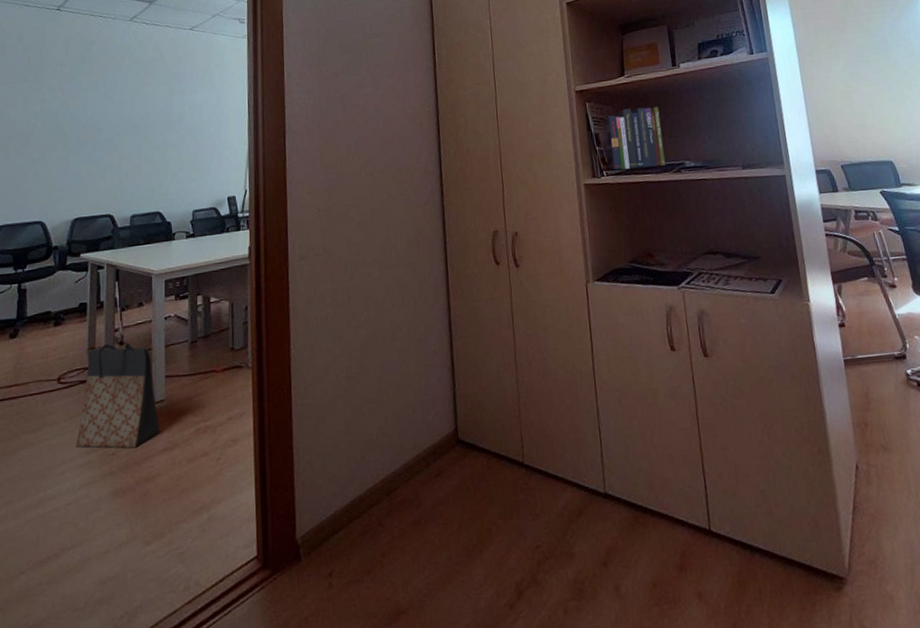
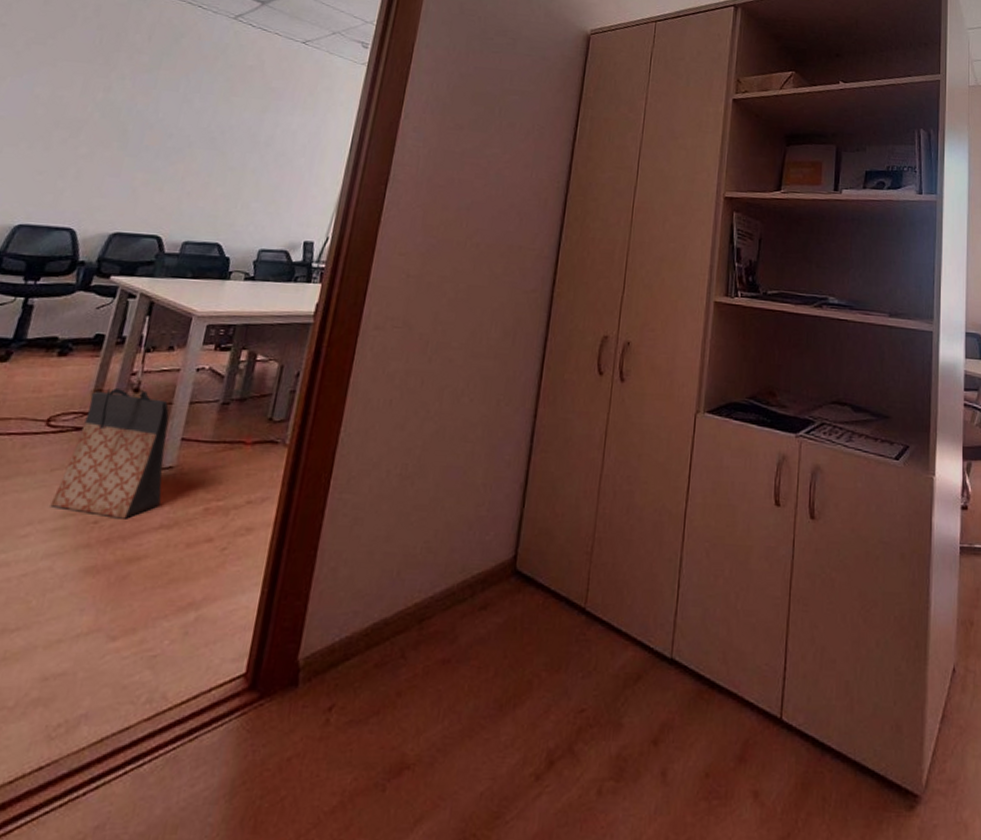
books: present [602,107,665,171] -> none [744,227,811,298]

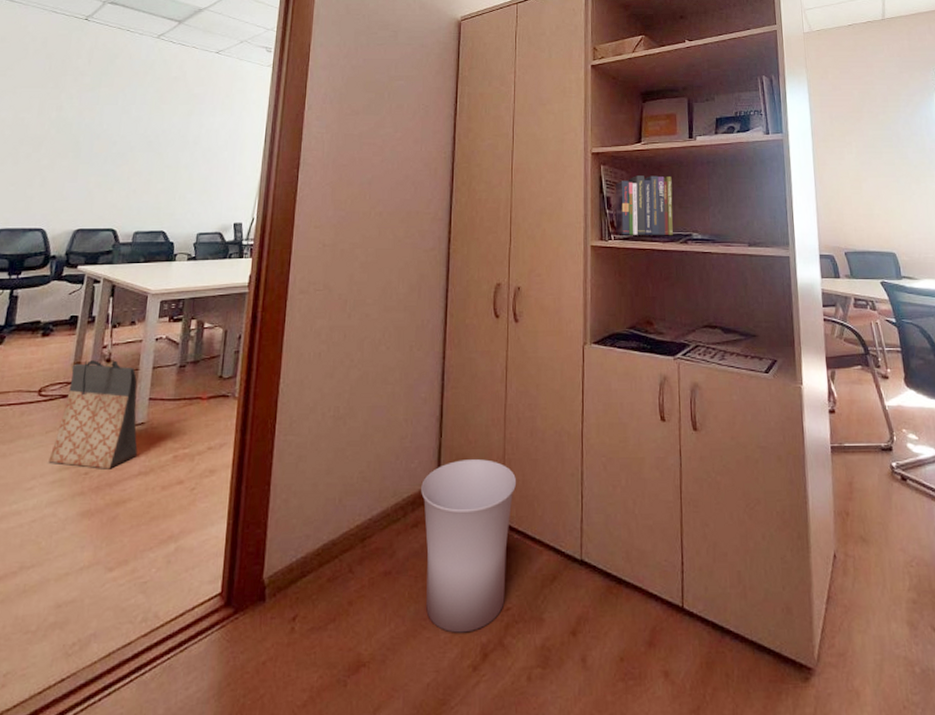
waste bin: none [487,535,606,736] -> present [421,459,517,633]
books: none [744,227,811,298] -> present [615,175,673,236]

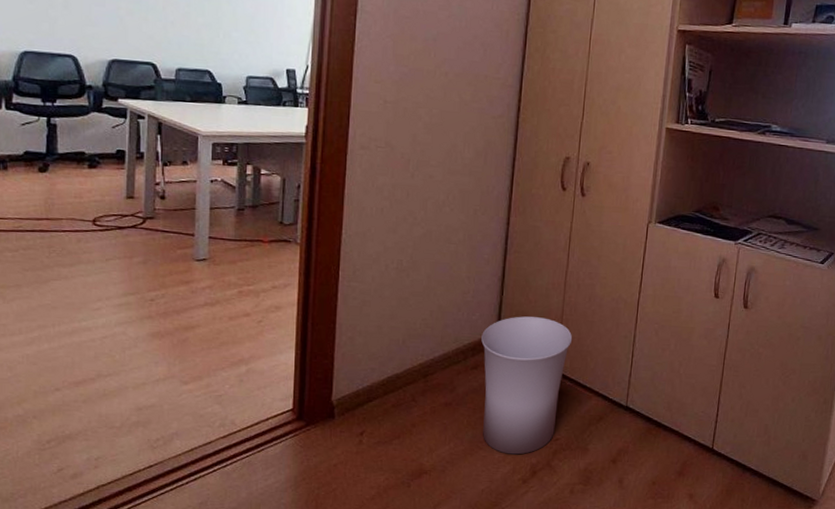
bag: present [48,360,138,469] -> none [112,195,203,298]
books: present [615,175,673,236] -> none [693,59,759,126]

